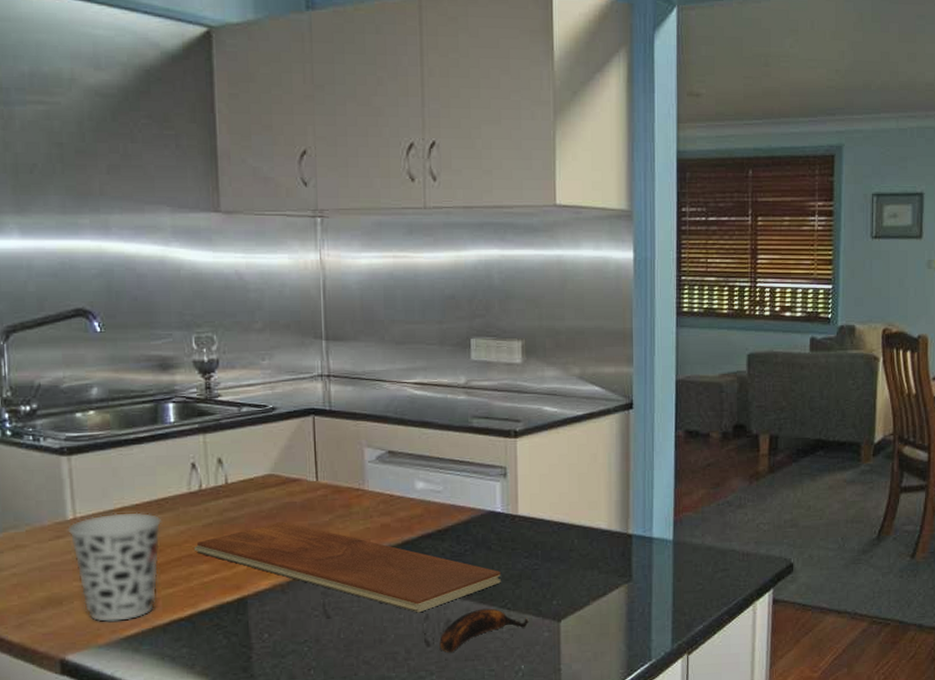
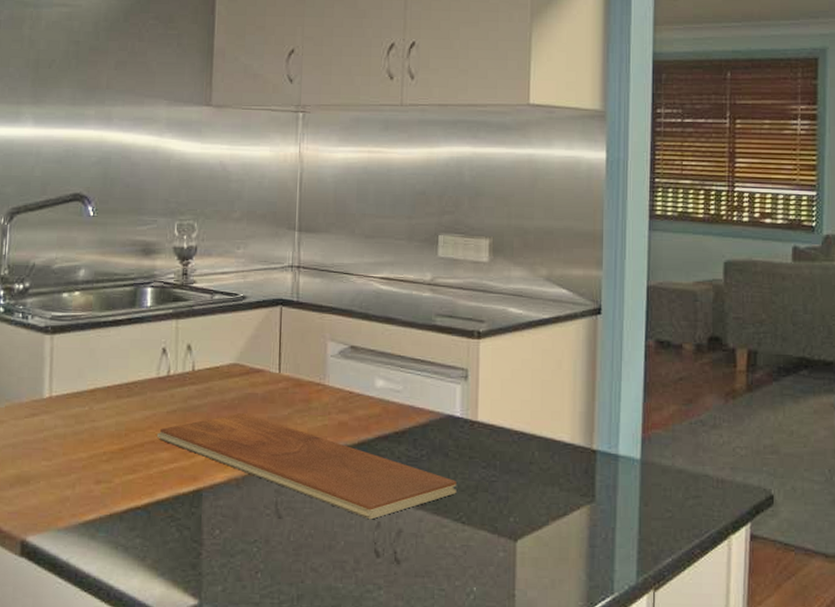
cup: present [68,512,163,623] -> none [43,394,130,506]
banana: present [439,608,529,652] -> none [389,520,483,566]

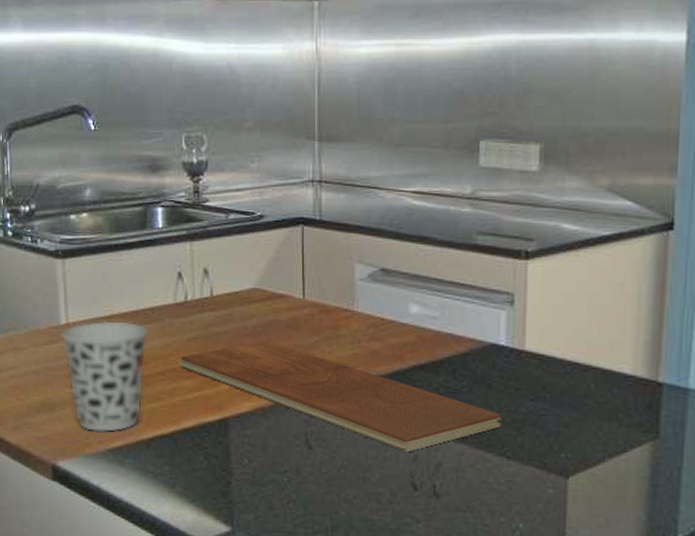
cup: none [43,394,130,506] -> present [61,320,149,433]

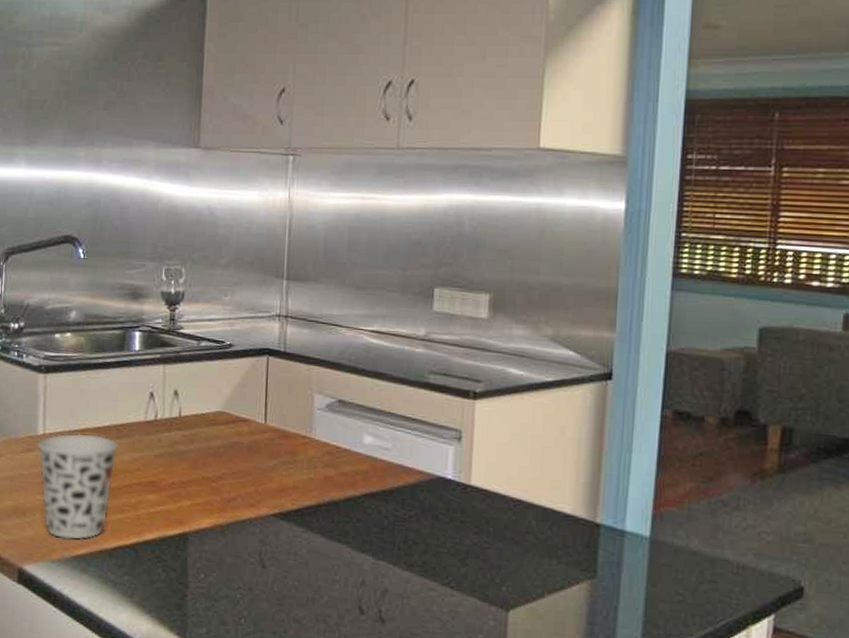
chopping board: present [178,341,501,453] -> none [144,461,446,577]

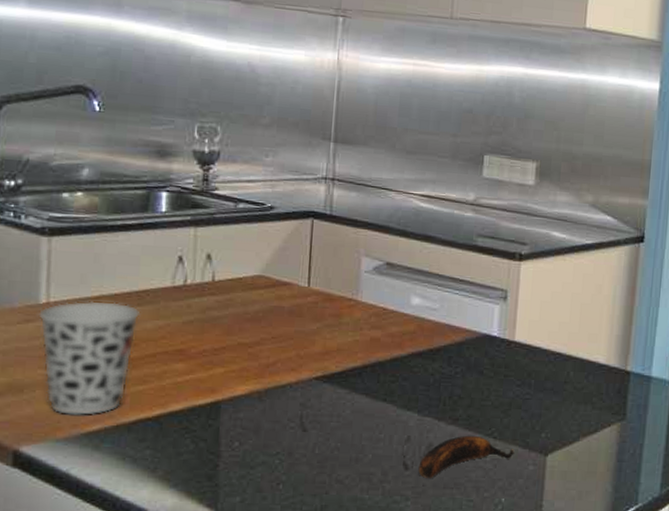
banana: none [374,582,473,625] -> present [418,435,514,478]

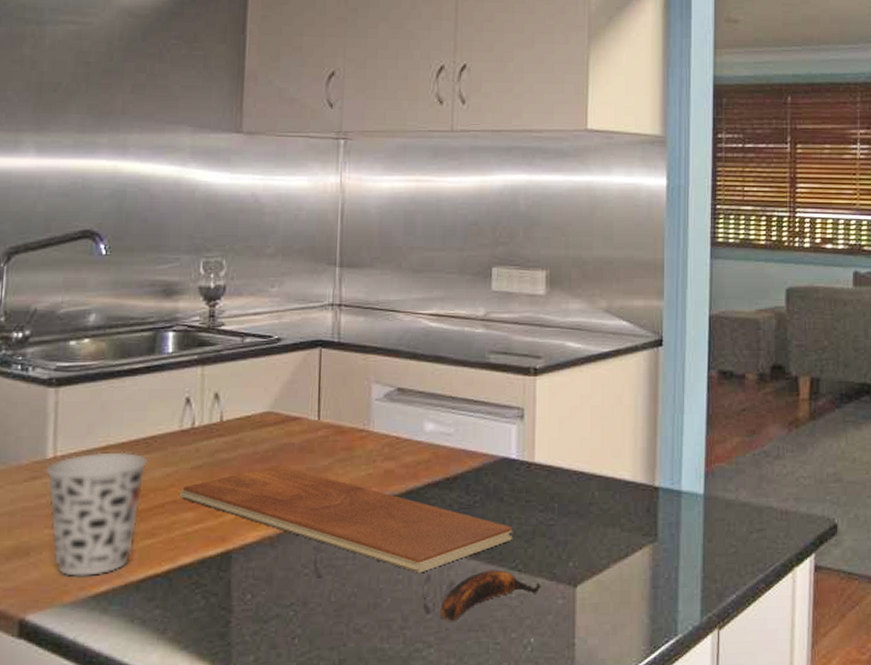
chopping board: none [170,326,490,434] -> present [179,465,513,574]

